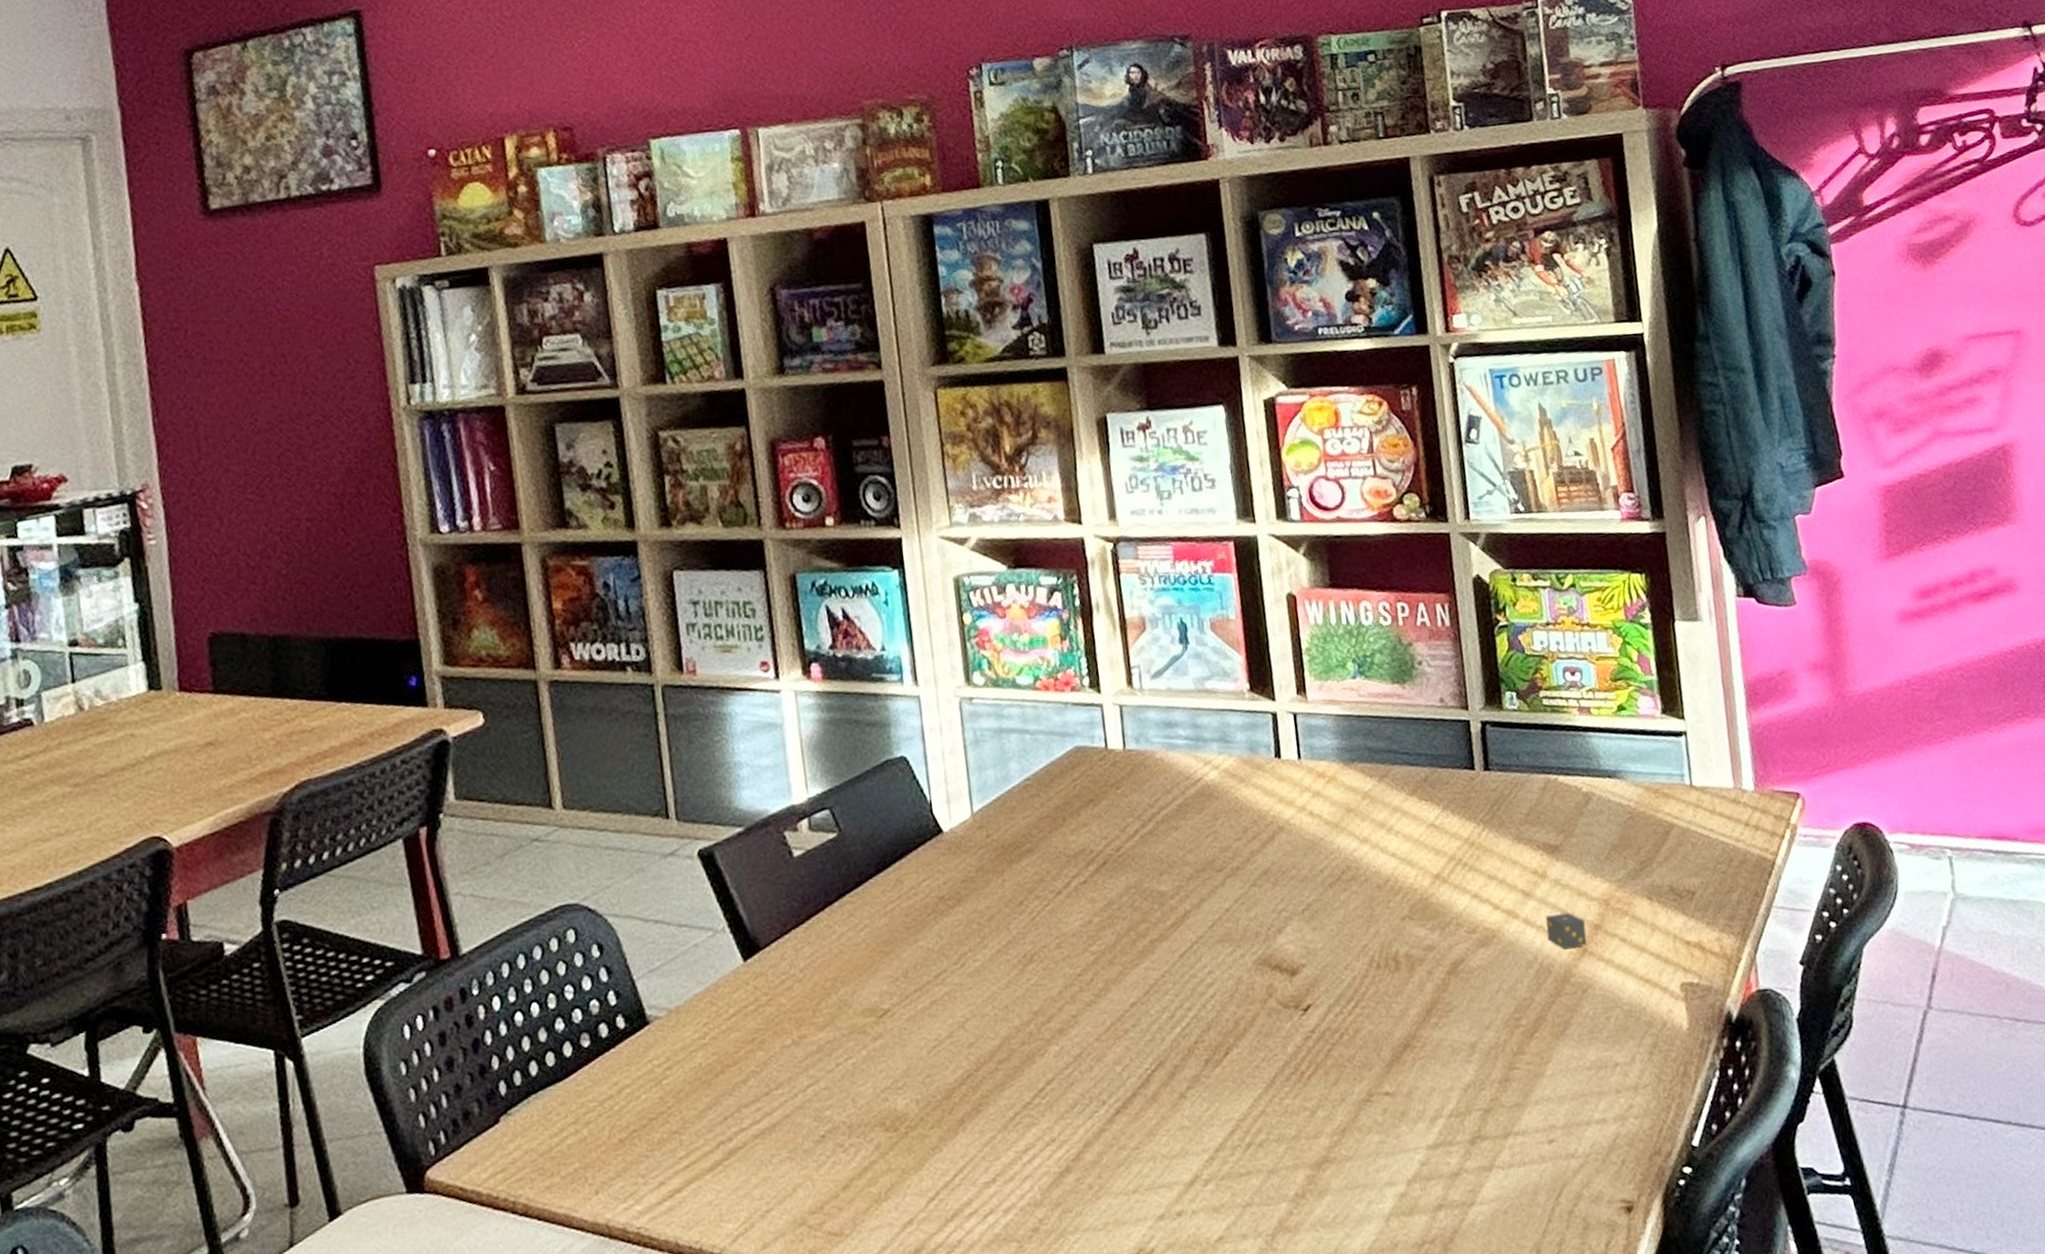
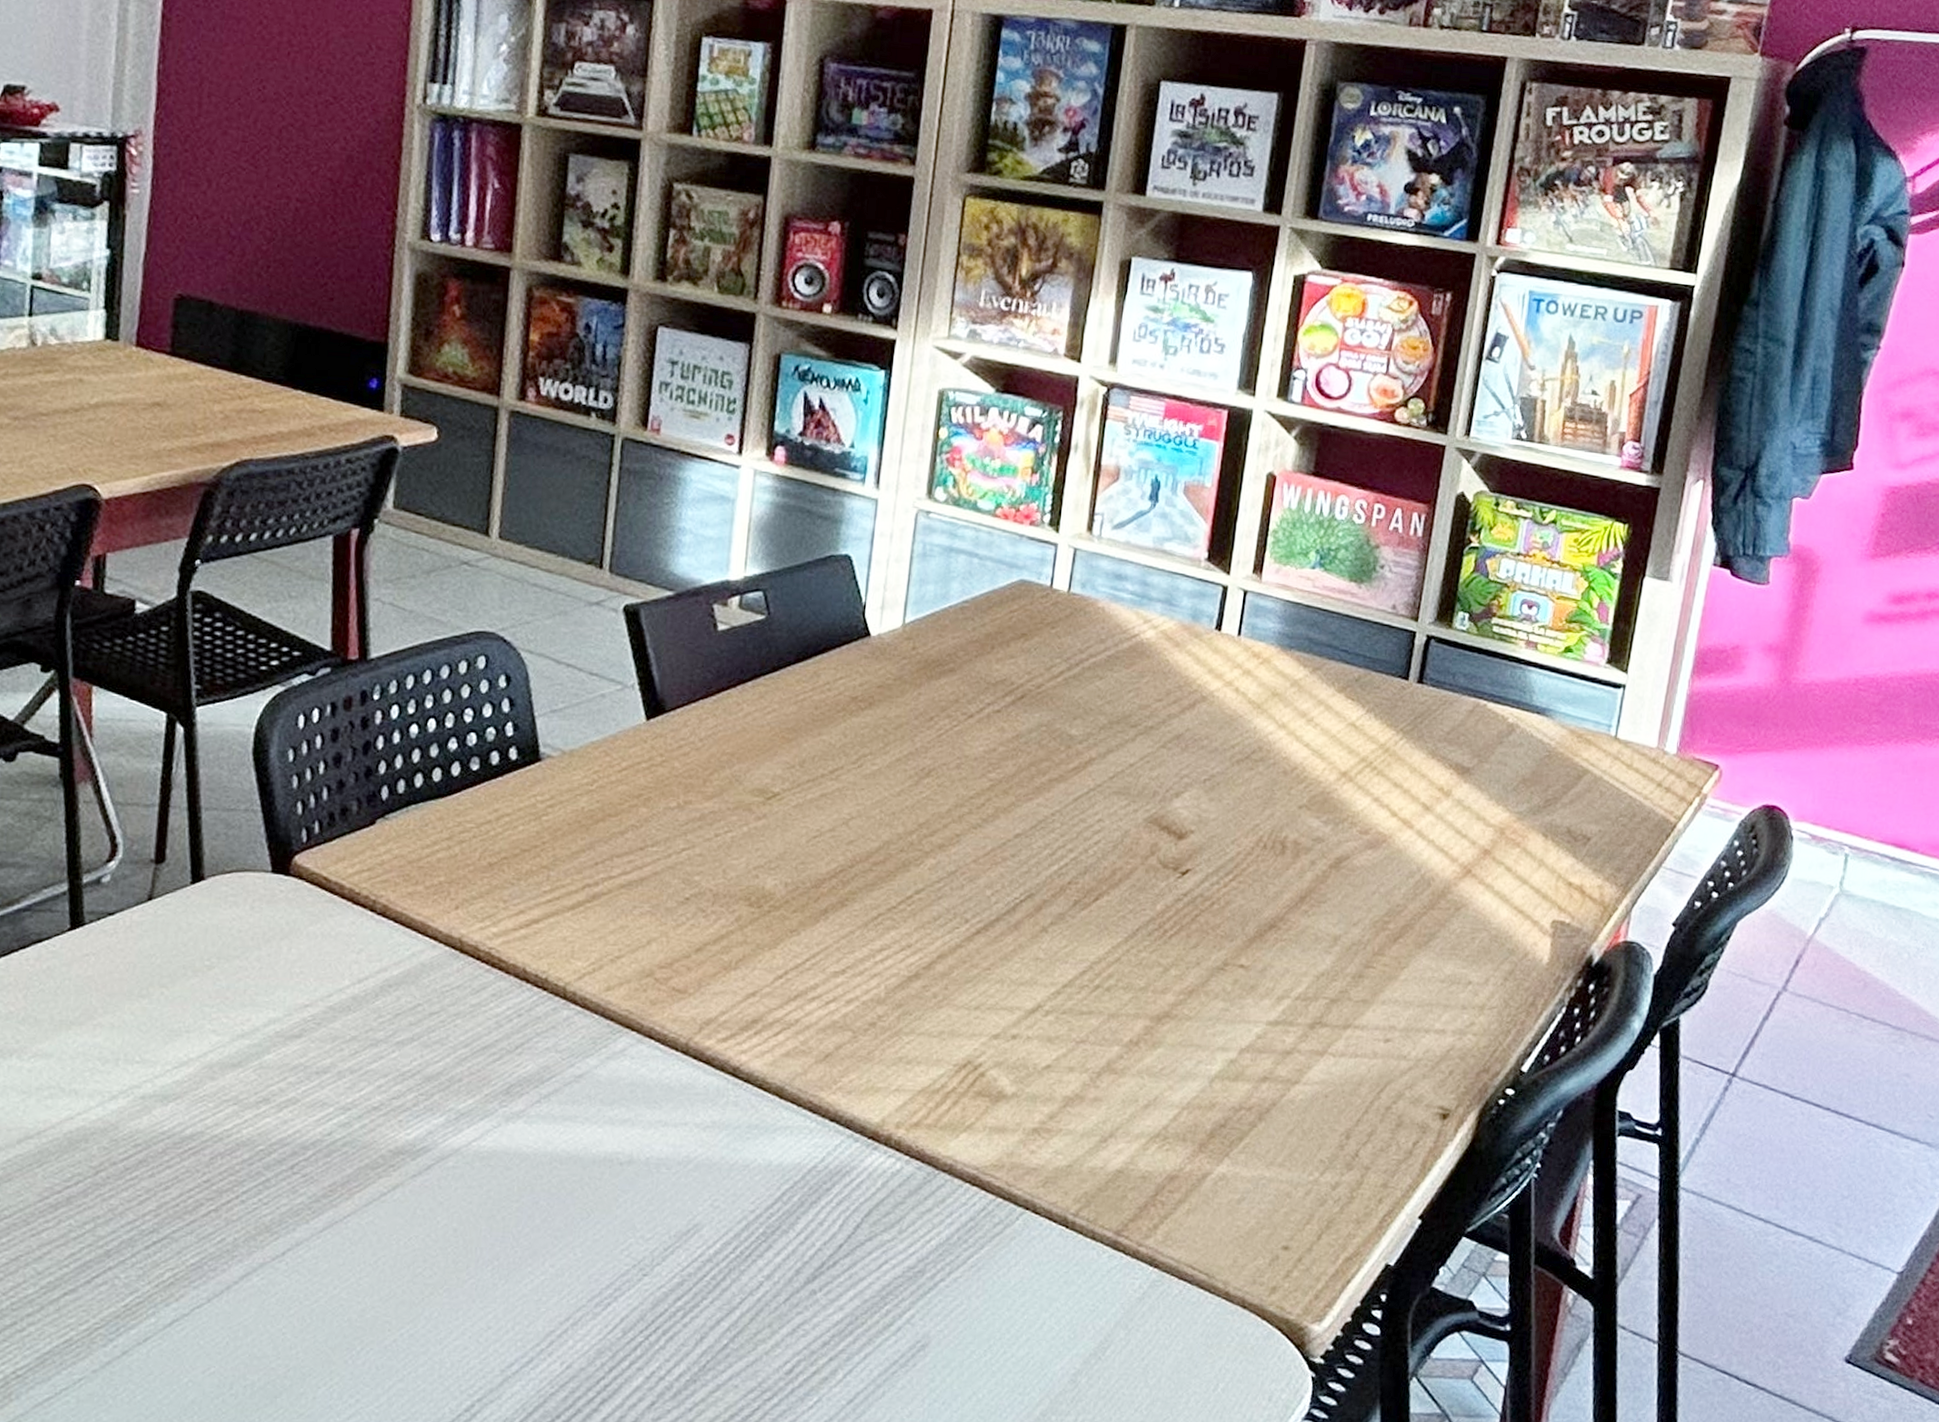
dice: present [1545,913,1587,949] -> none [1436,832,1477,867]

